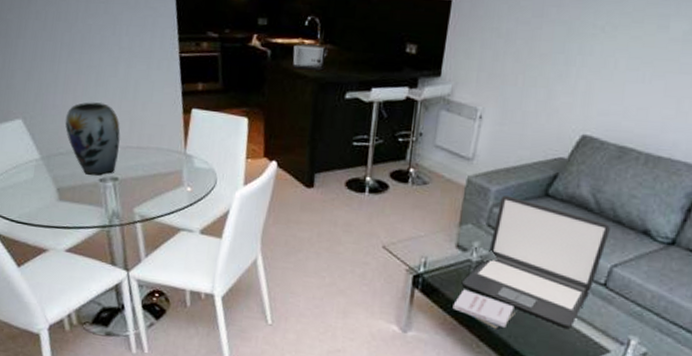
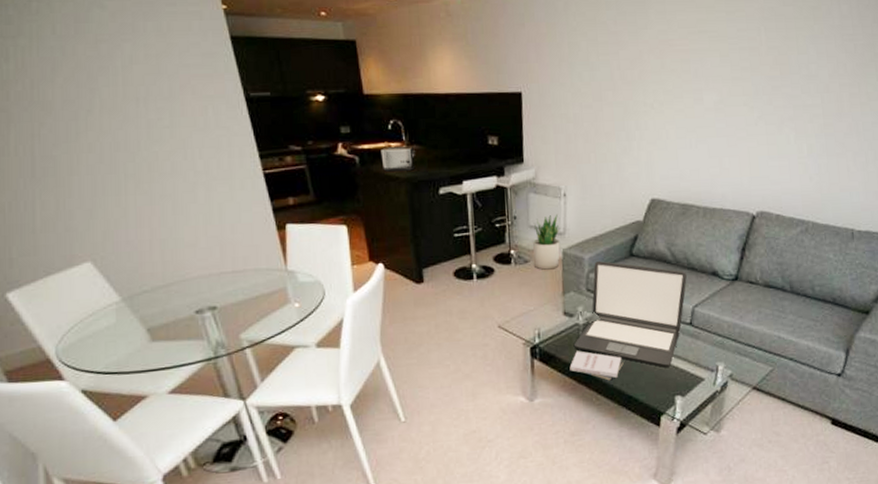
vase: present [65,102,121,177] -> none [144,231,212,310]
planter: none [433,137,469,196] -> present [532,215,560,270]

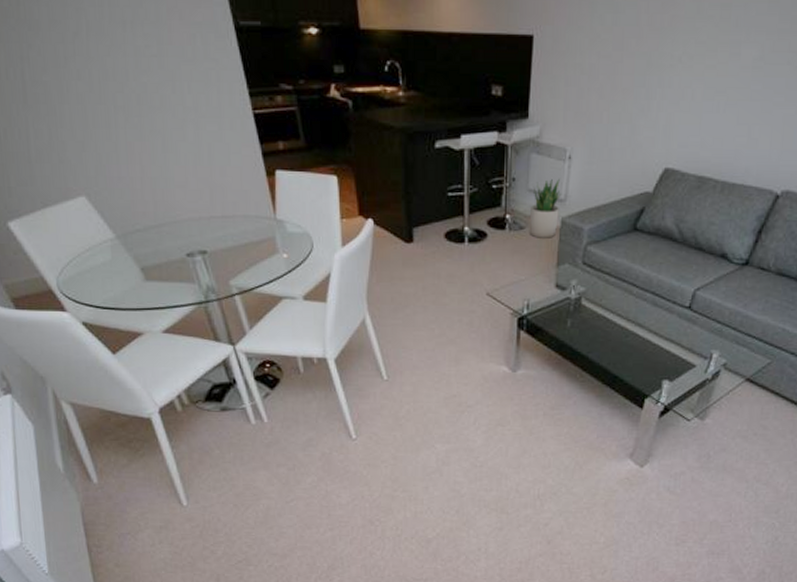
toaster: present [381,145,416,172] -> none [375,91,413,120]
books: present [569,351,624,381] -> none [556,325,613,359]
laptop: present [574,261,687,367] -> none [564,233,693,350]

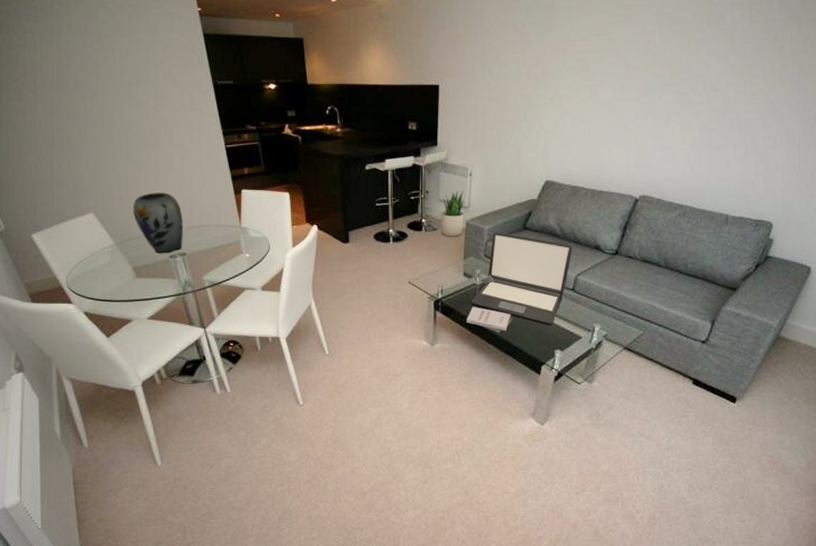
vase: none [135,171,203,252] -> present [132,192,183,254]
books: none [556,325,613,359] -> present [466,306,512,333]
laptop: none [564,233,693,350] -> present [471,232,572,325]

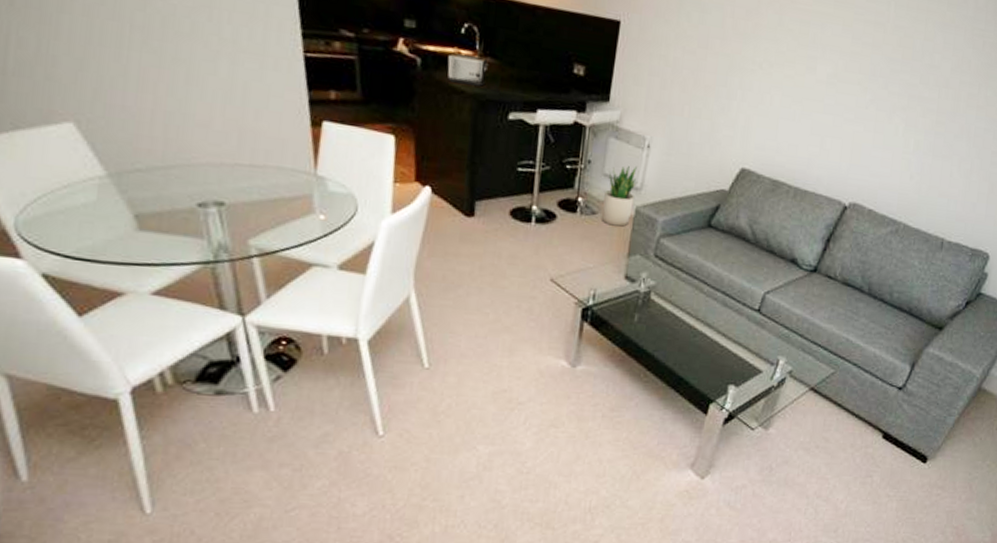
vase: present [132,192,183,254] -> none [142,105,225,201]
toaster: none [319,128,348,149] -> present [447,52,489,87]
books: present [466,306,512,333] -> none [621,320,681,358]
laptop: present [471,232,572,325] -> none [631,226,764,353]

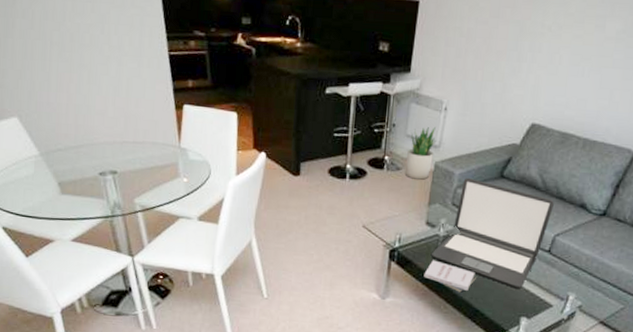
toaster: present [447,52,489,87] -> none [276,41,309,68]
books: none [621,320,681,358] -> present [424,260,476,293]
laptop: none [631,226,764,353] -> present [432,178,554,289]

